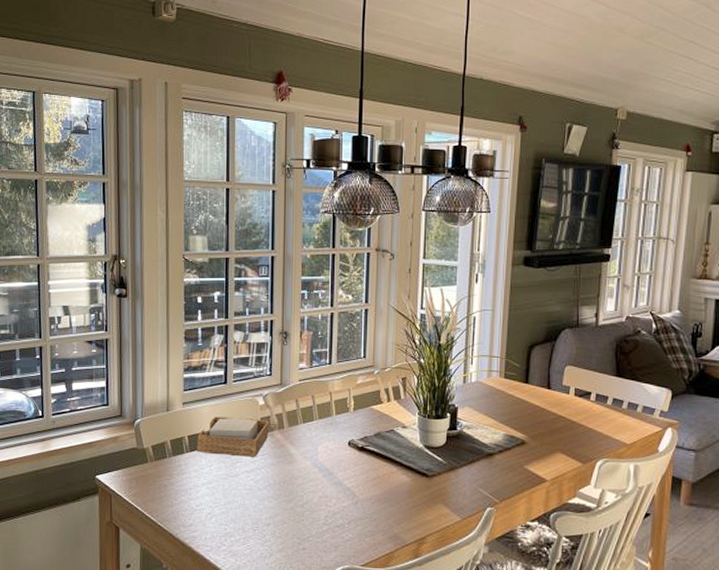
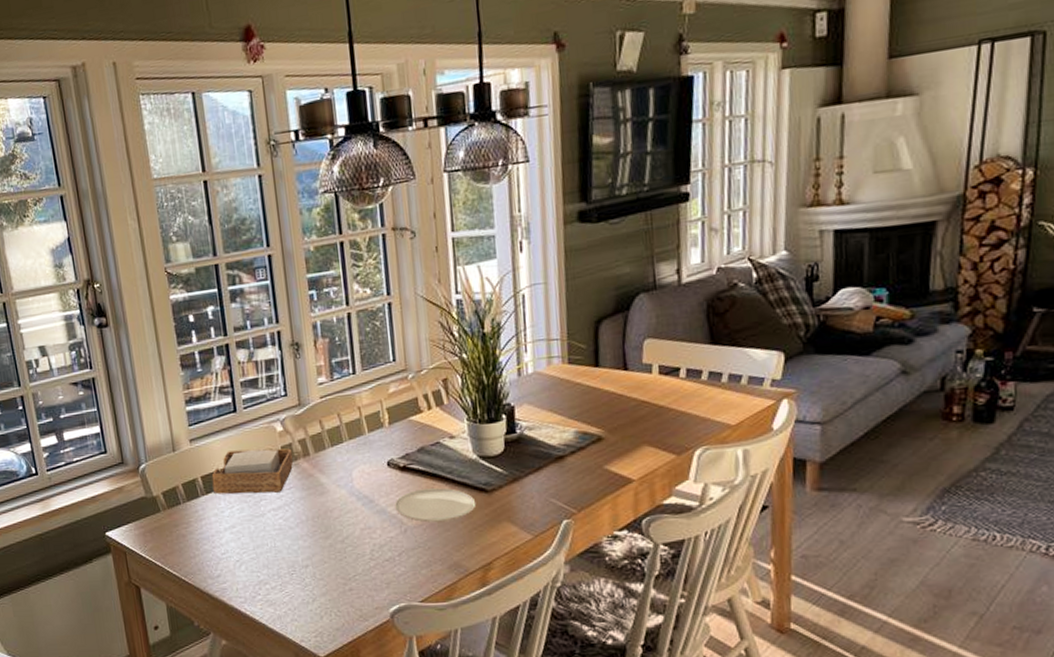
plate: none [350,468,418,498] -> present [395,488,476,523]

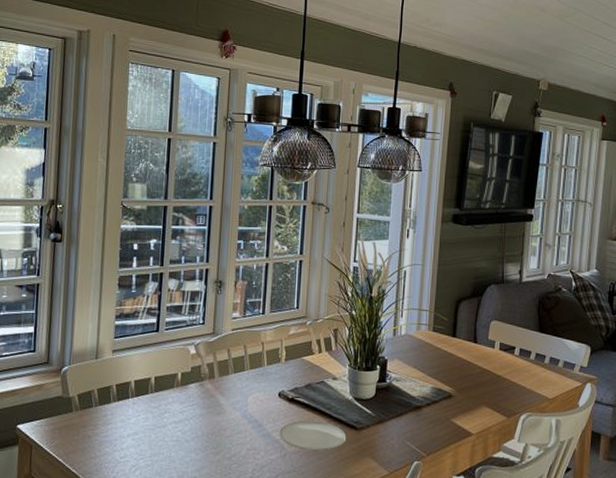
napkin holder: present [211,448,294,495] -> none [124,365,201,407]

